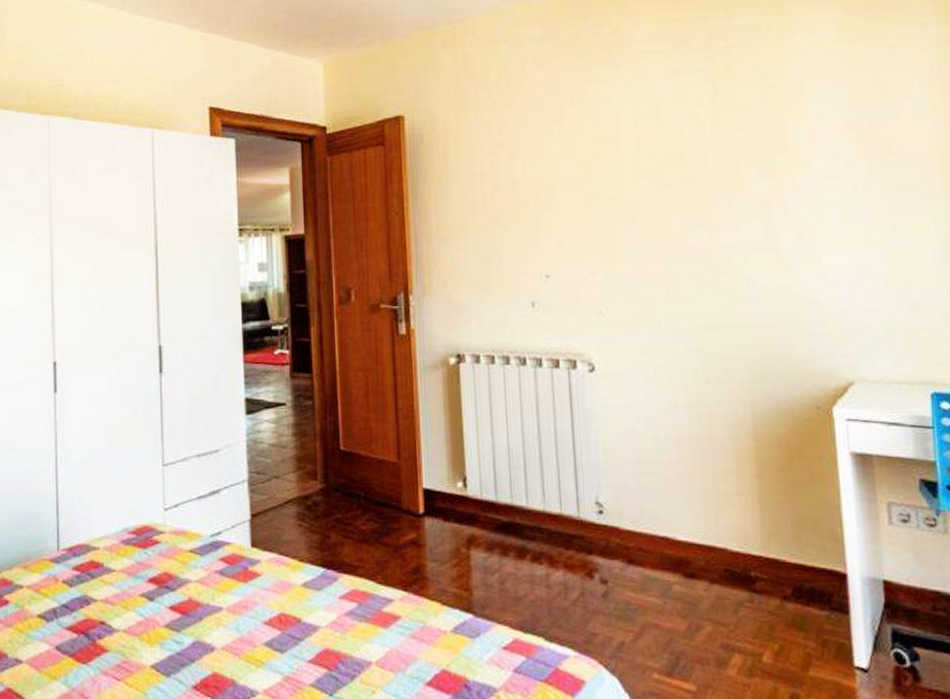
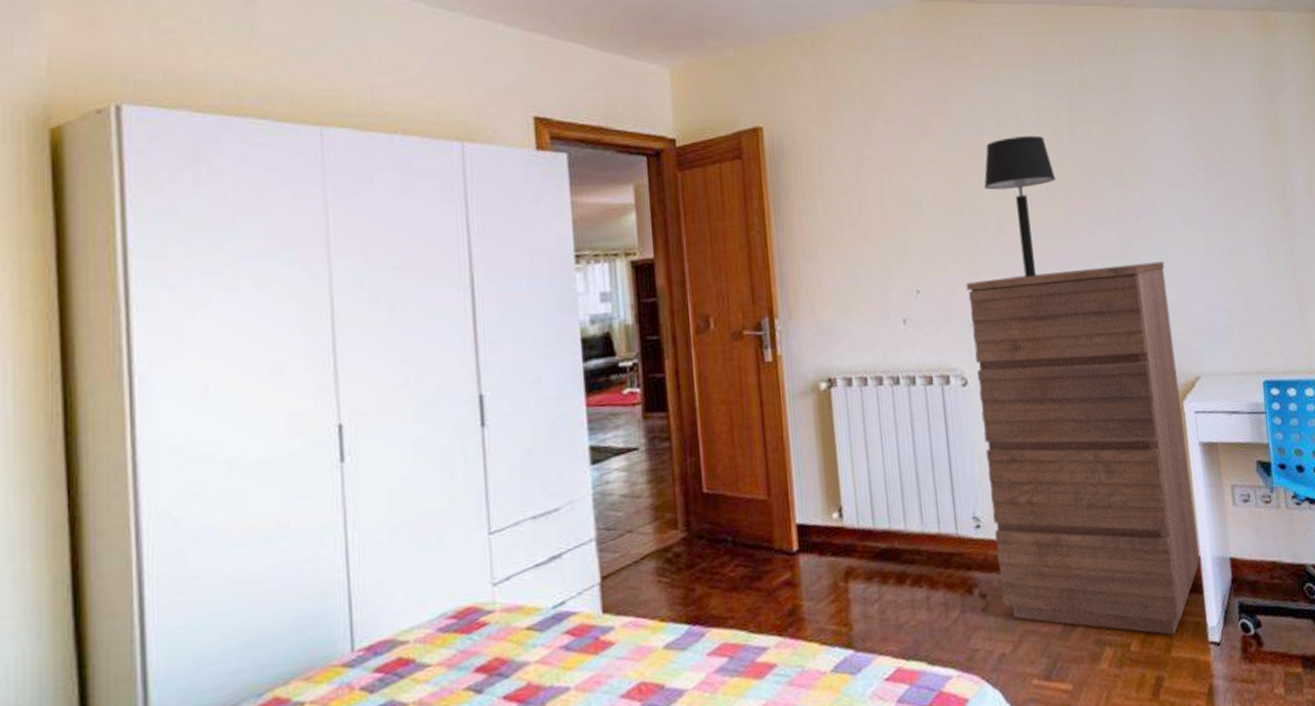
dresser: none [596,257,847,653] -> present [966,261,1200,635]
table lamp: none [618,124,696,268] -> present [984,135,1056,278]

